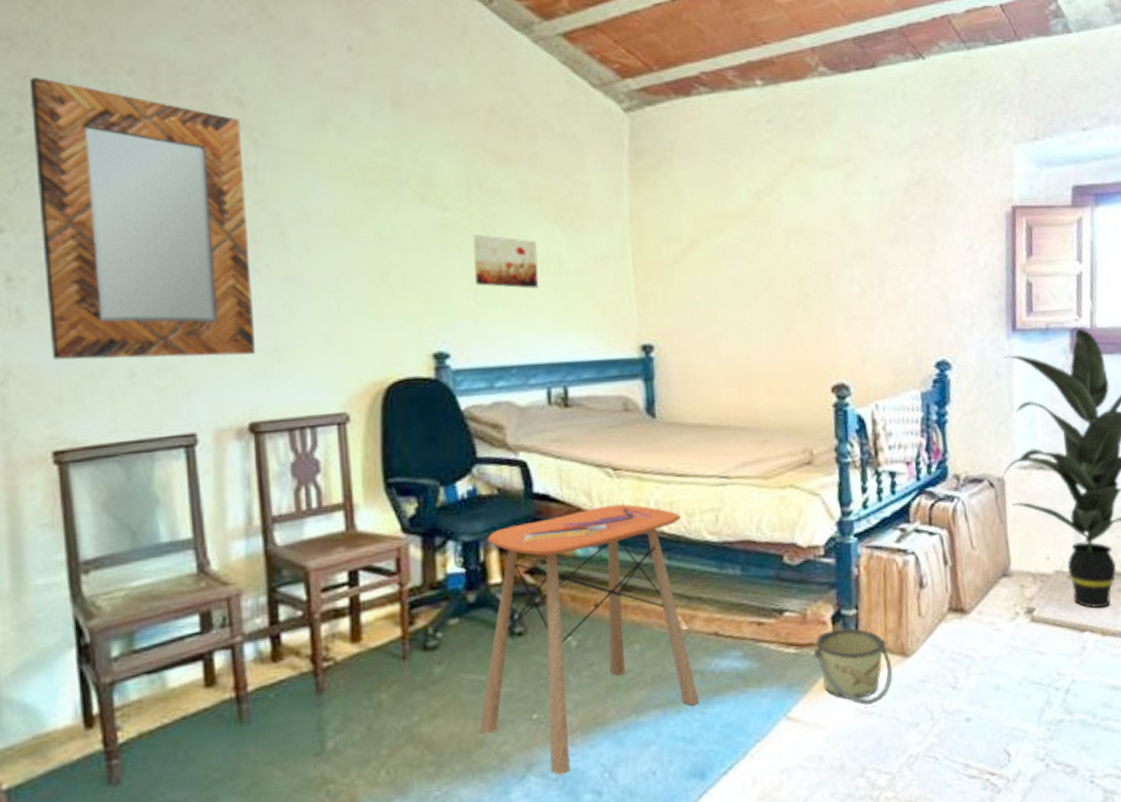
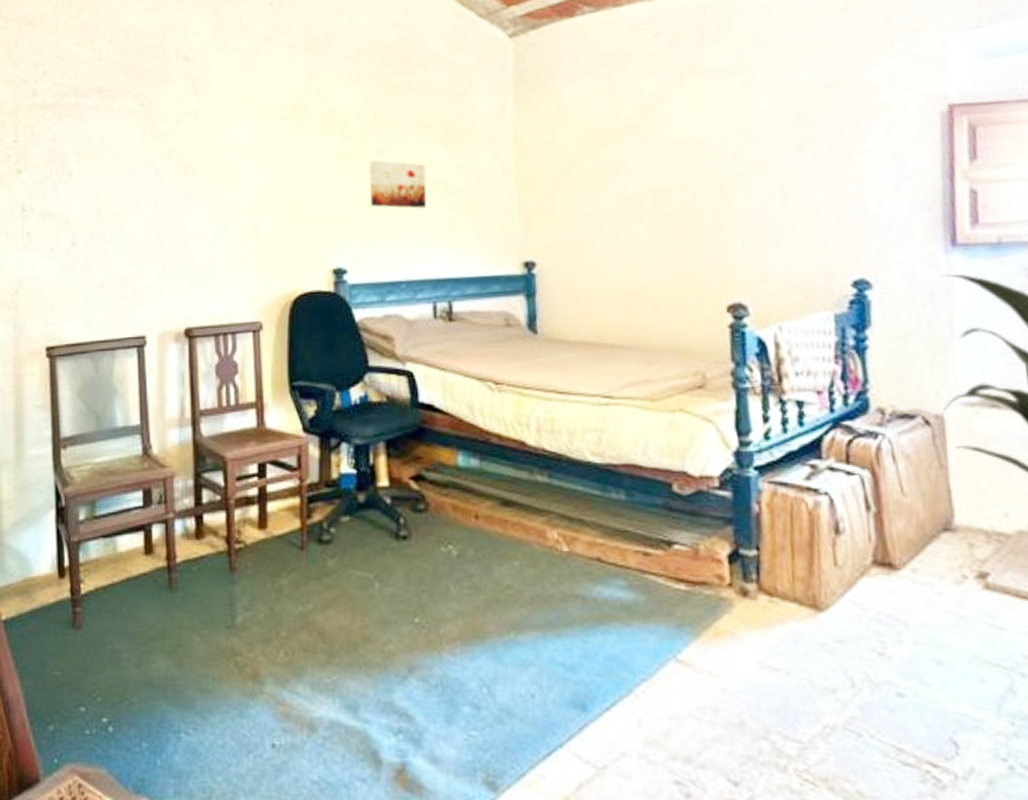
home mirror: present [29,76,255,360] -> none [42,51,192,273]
side table: present [480,503,700,775] -> none [366,418,581,683]
bucket: present [814,628,893,707] -> none [707,570,802,661]

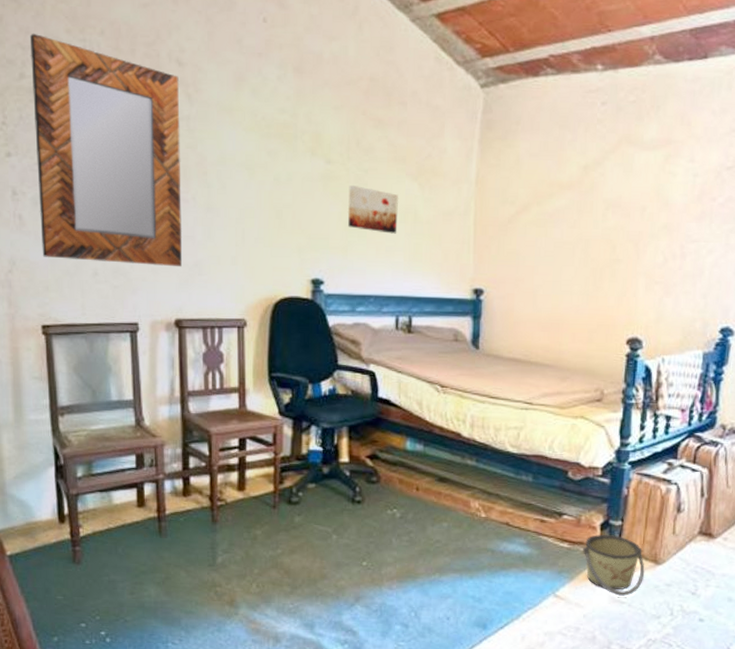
home mirror: none [42,51,192,273] -> present [29,33,183,267]
bucket: none [707,570,802,661] -> present [583,535,645,597]

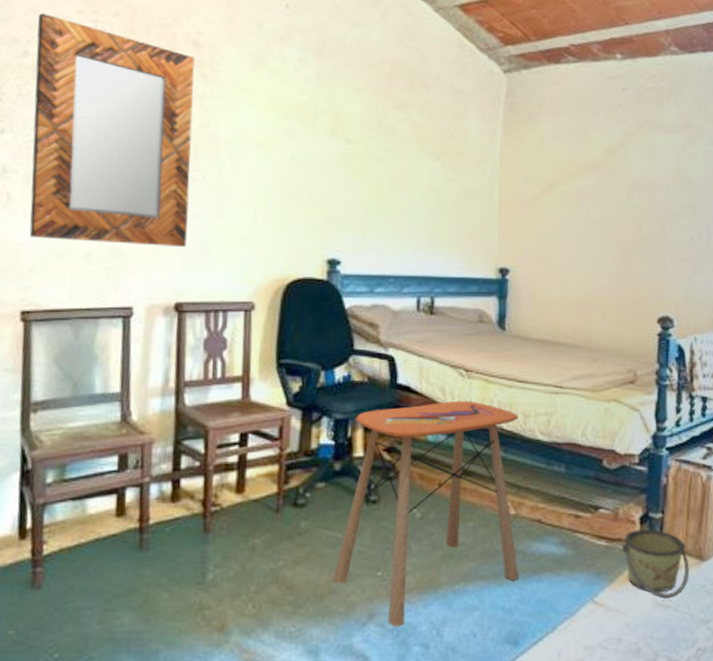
side table: none [324,414,490,608] -> present [333,400,519,627]
wall art: present [347,184,399,234] -> none [367,164,422,213]

